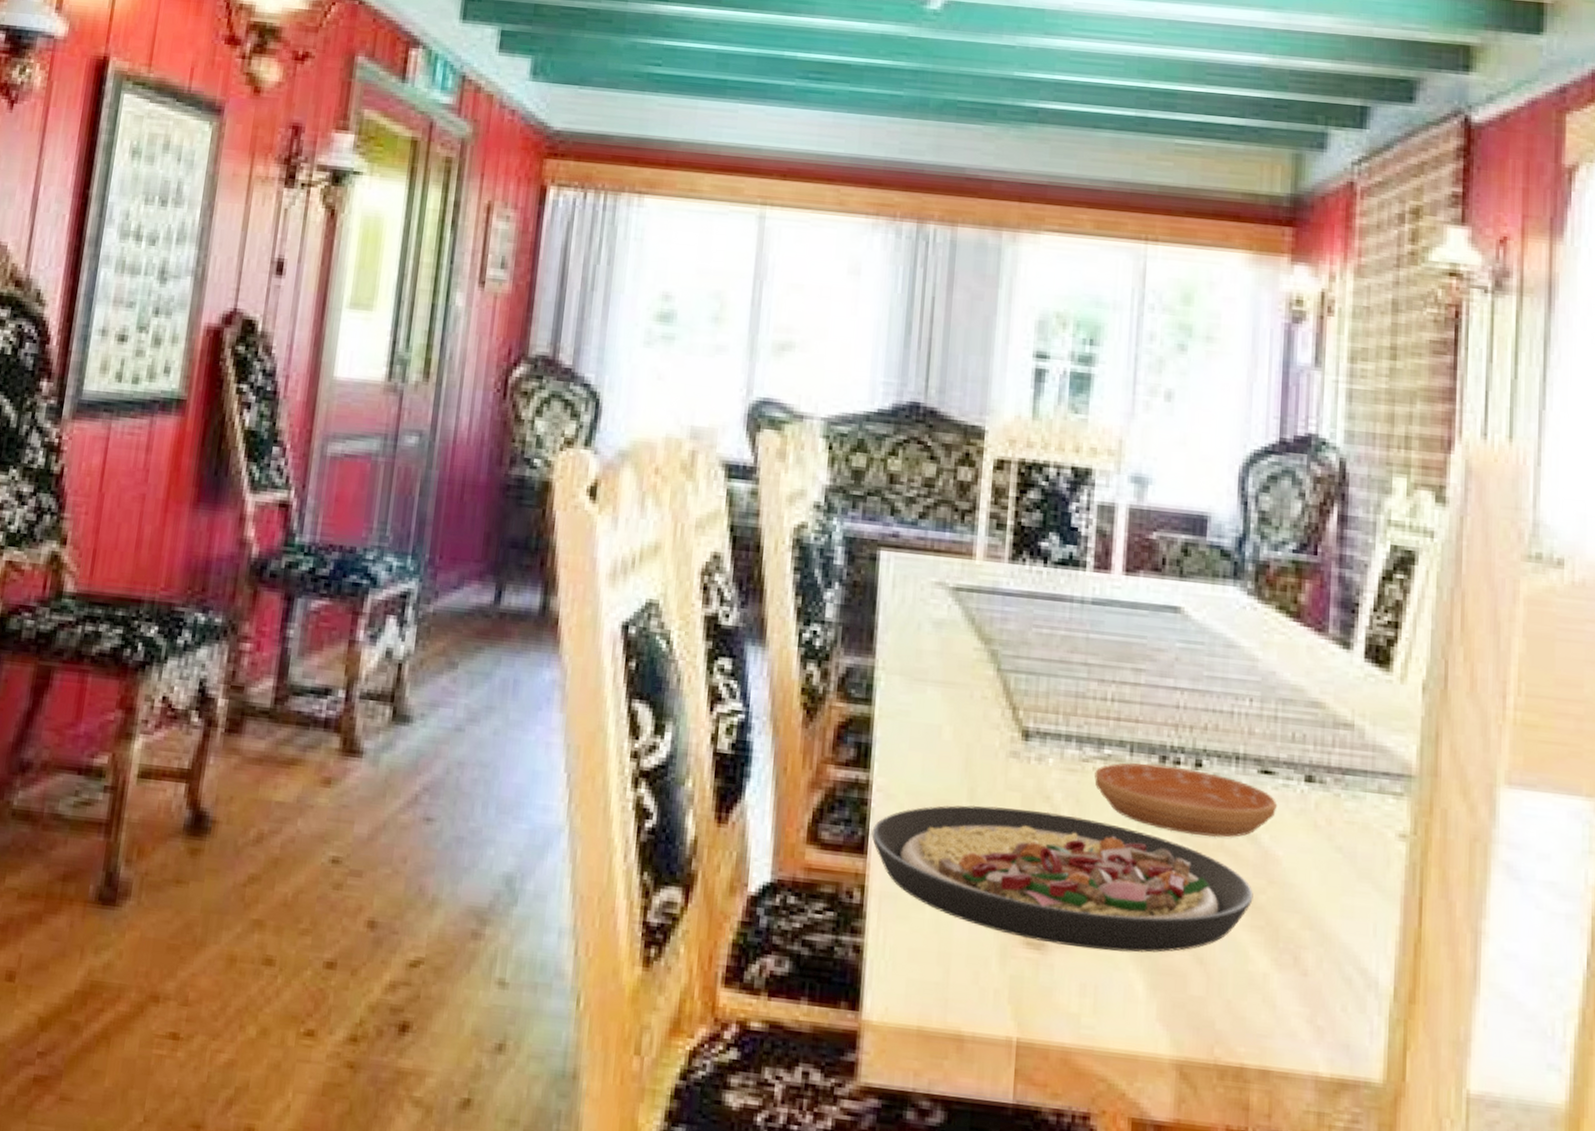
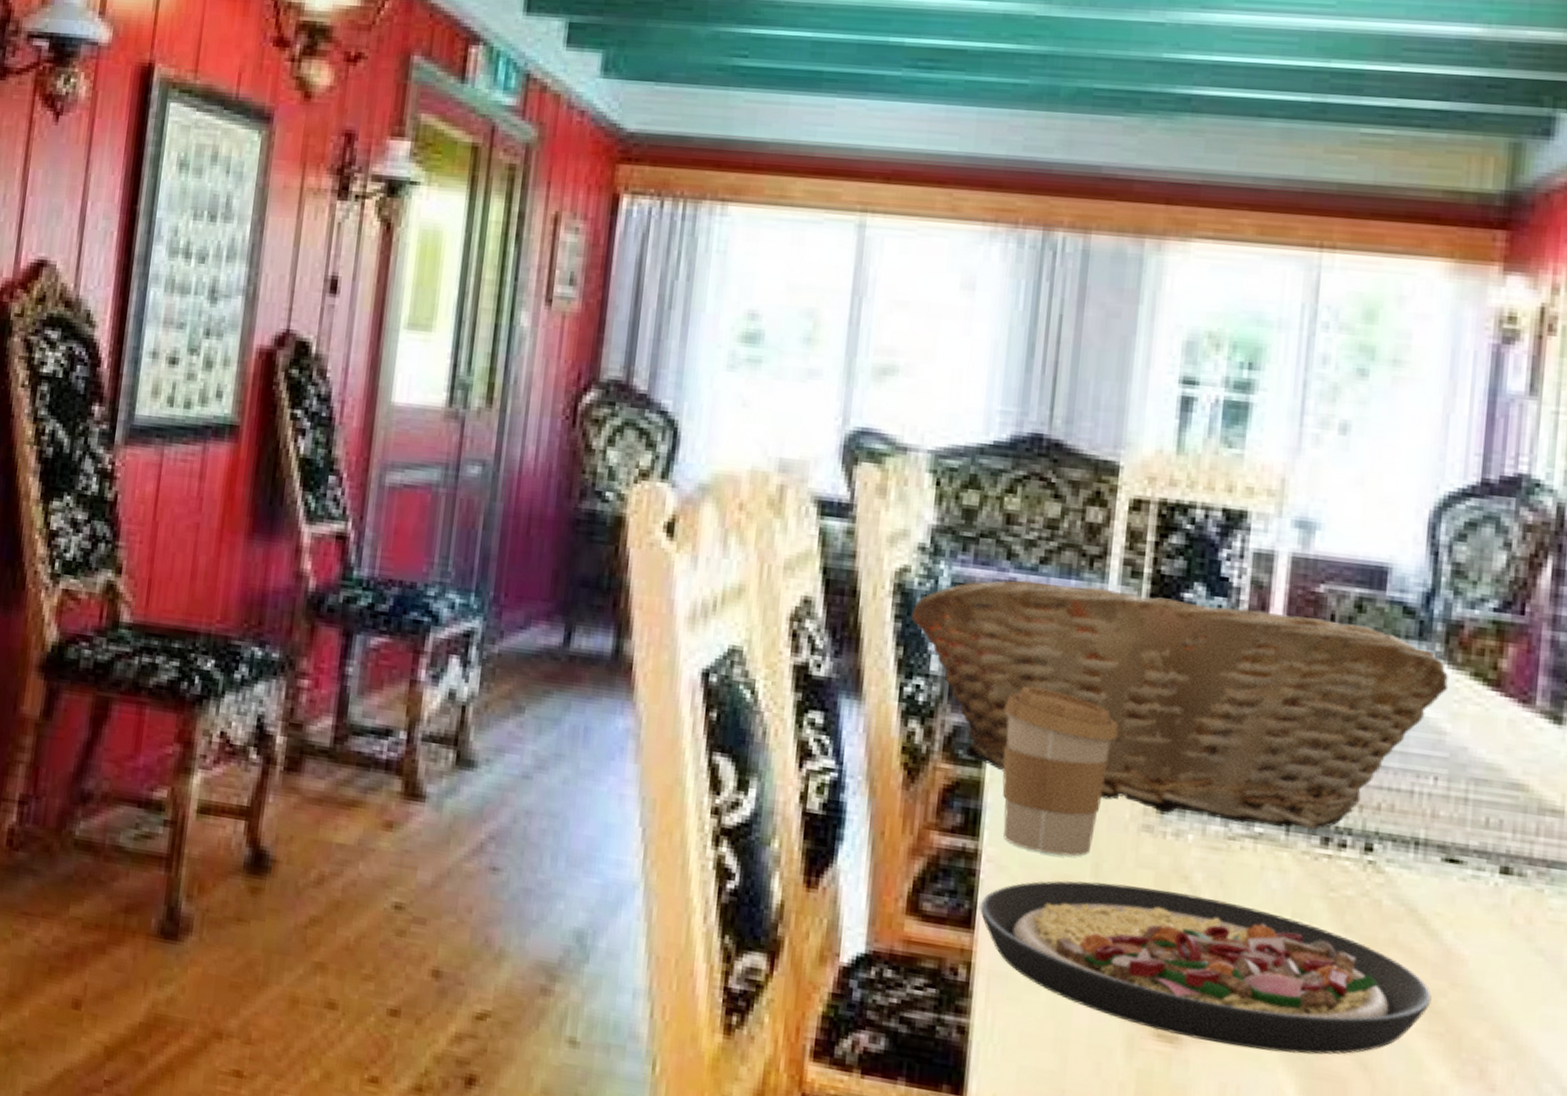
fruit basket: none [808,533,1259,750] -> present [911,580,1449,830]
coffee cup: none [890,629,988,783] -> present [1002,686,1119,857]
saucer: present [1094,763,1278,838] -> none [1242,843,1465,932]

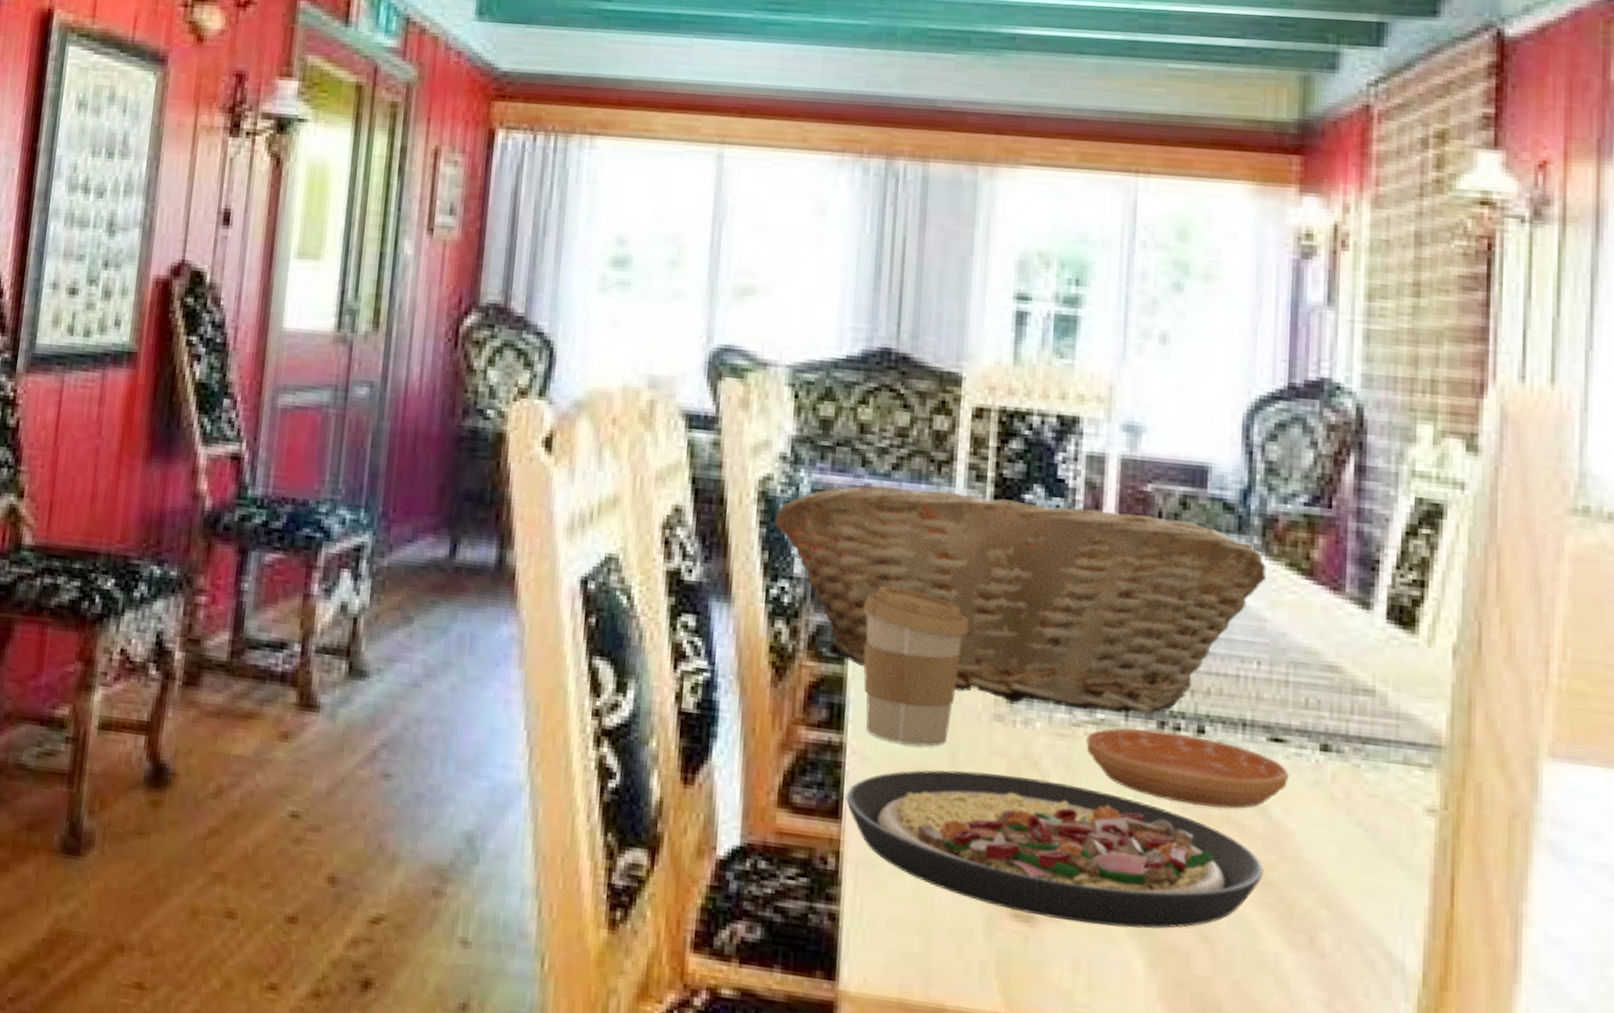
saucer: none [1242,843,1465,932] -> present [1086,728,1290,809]

